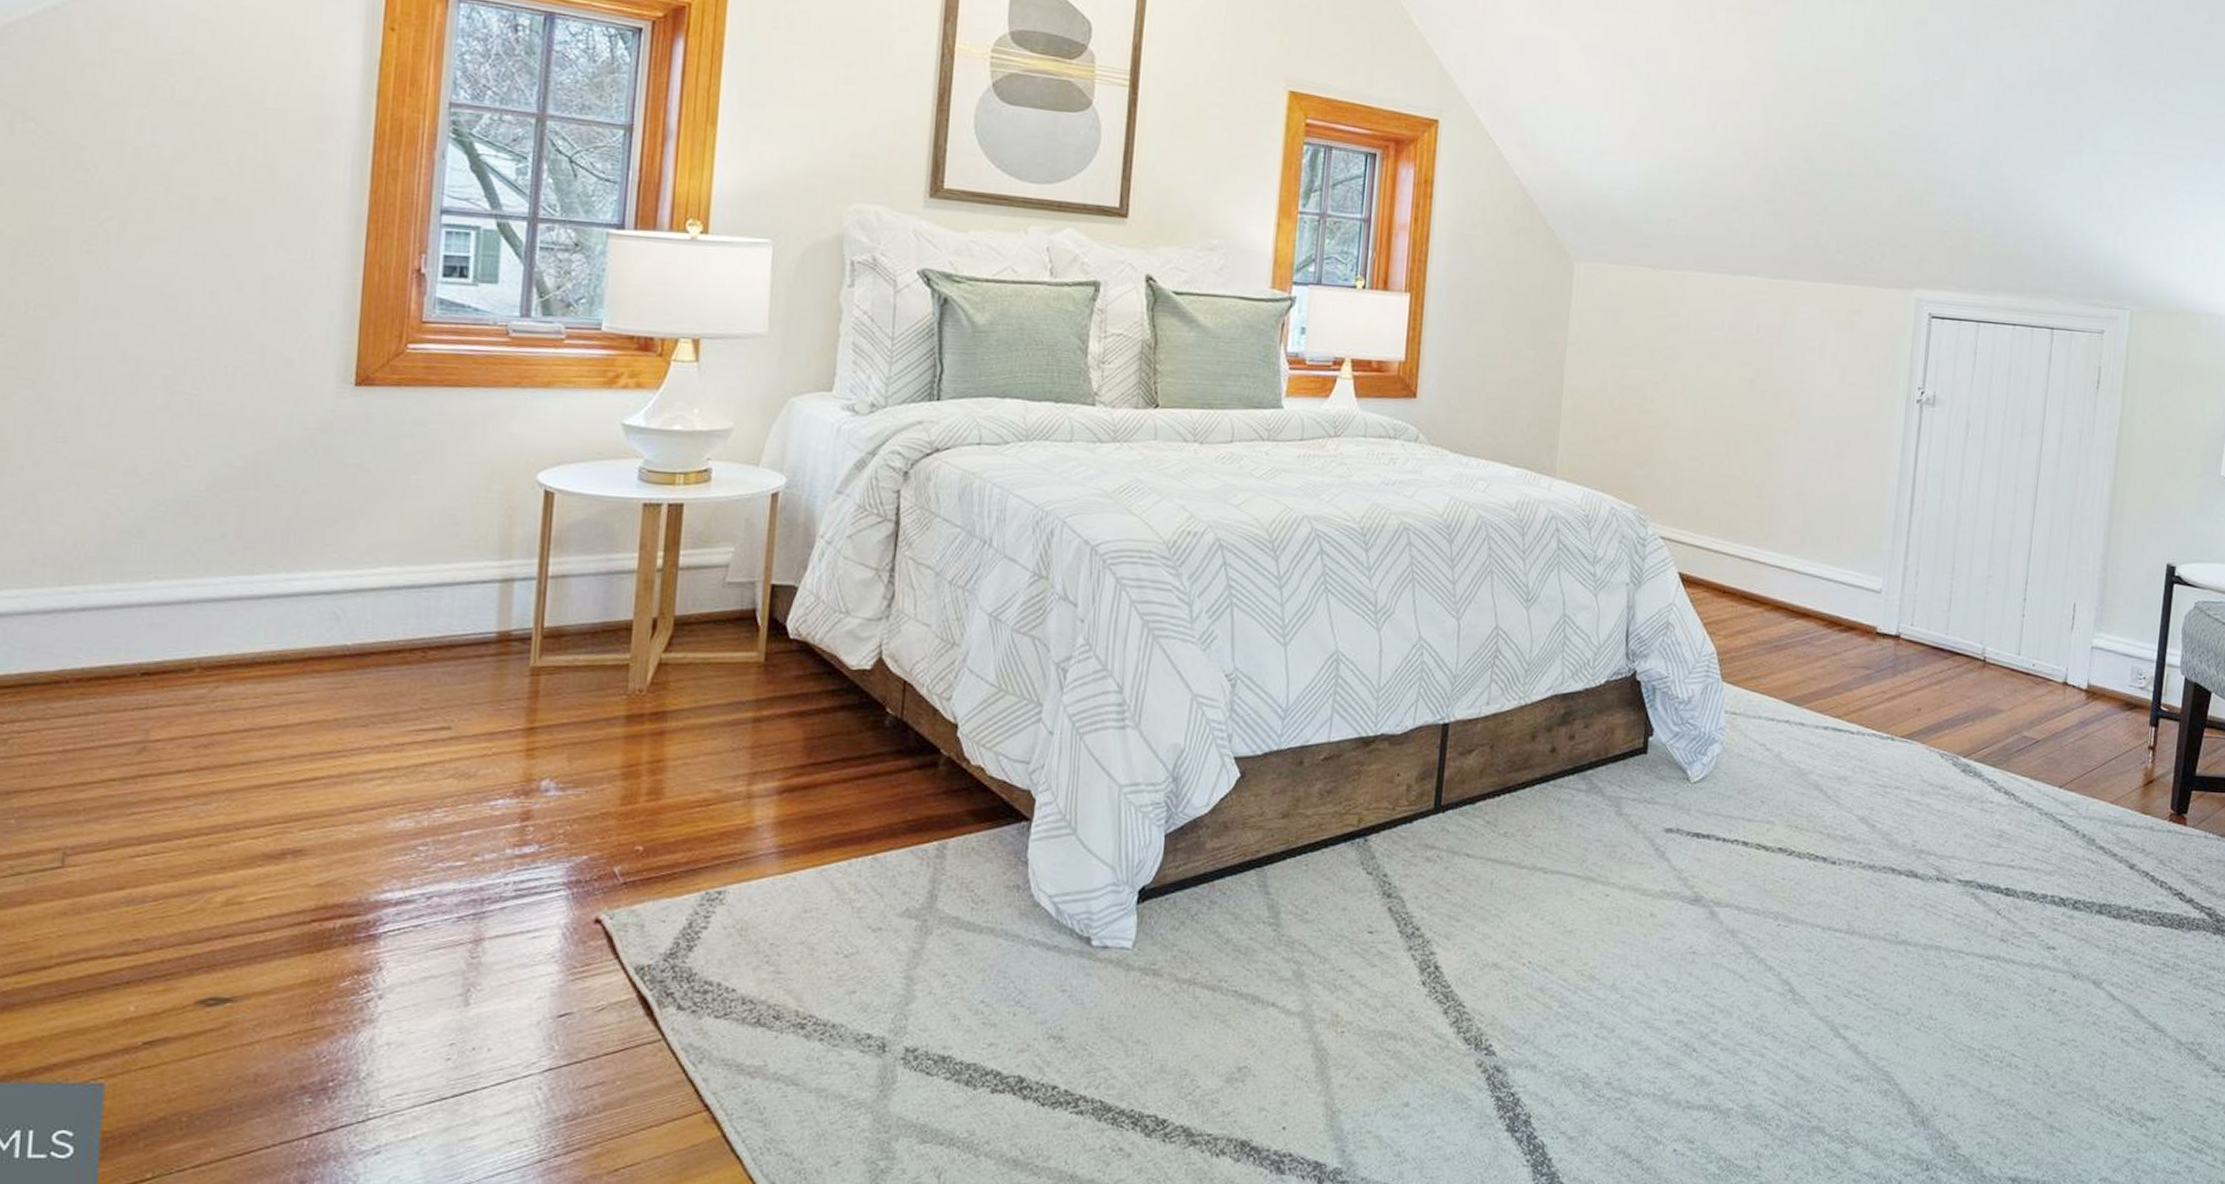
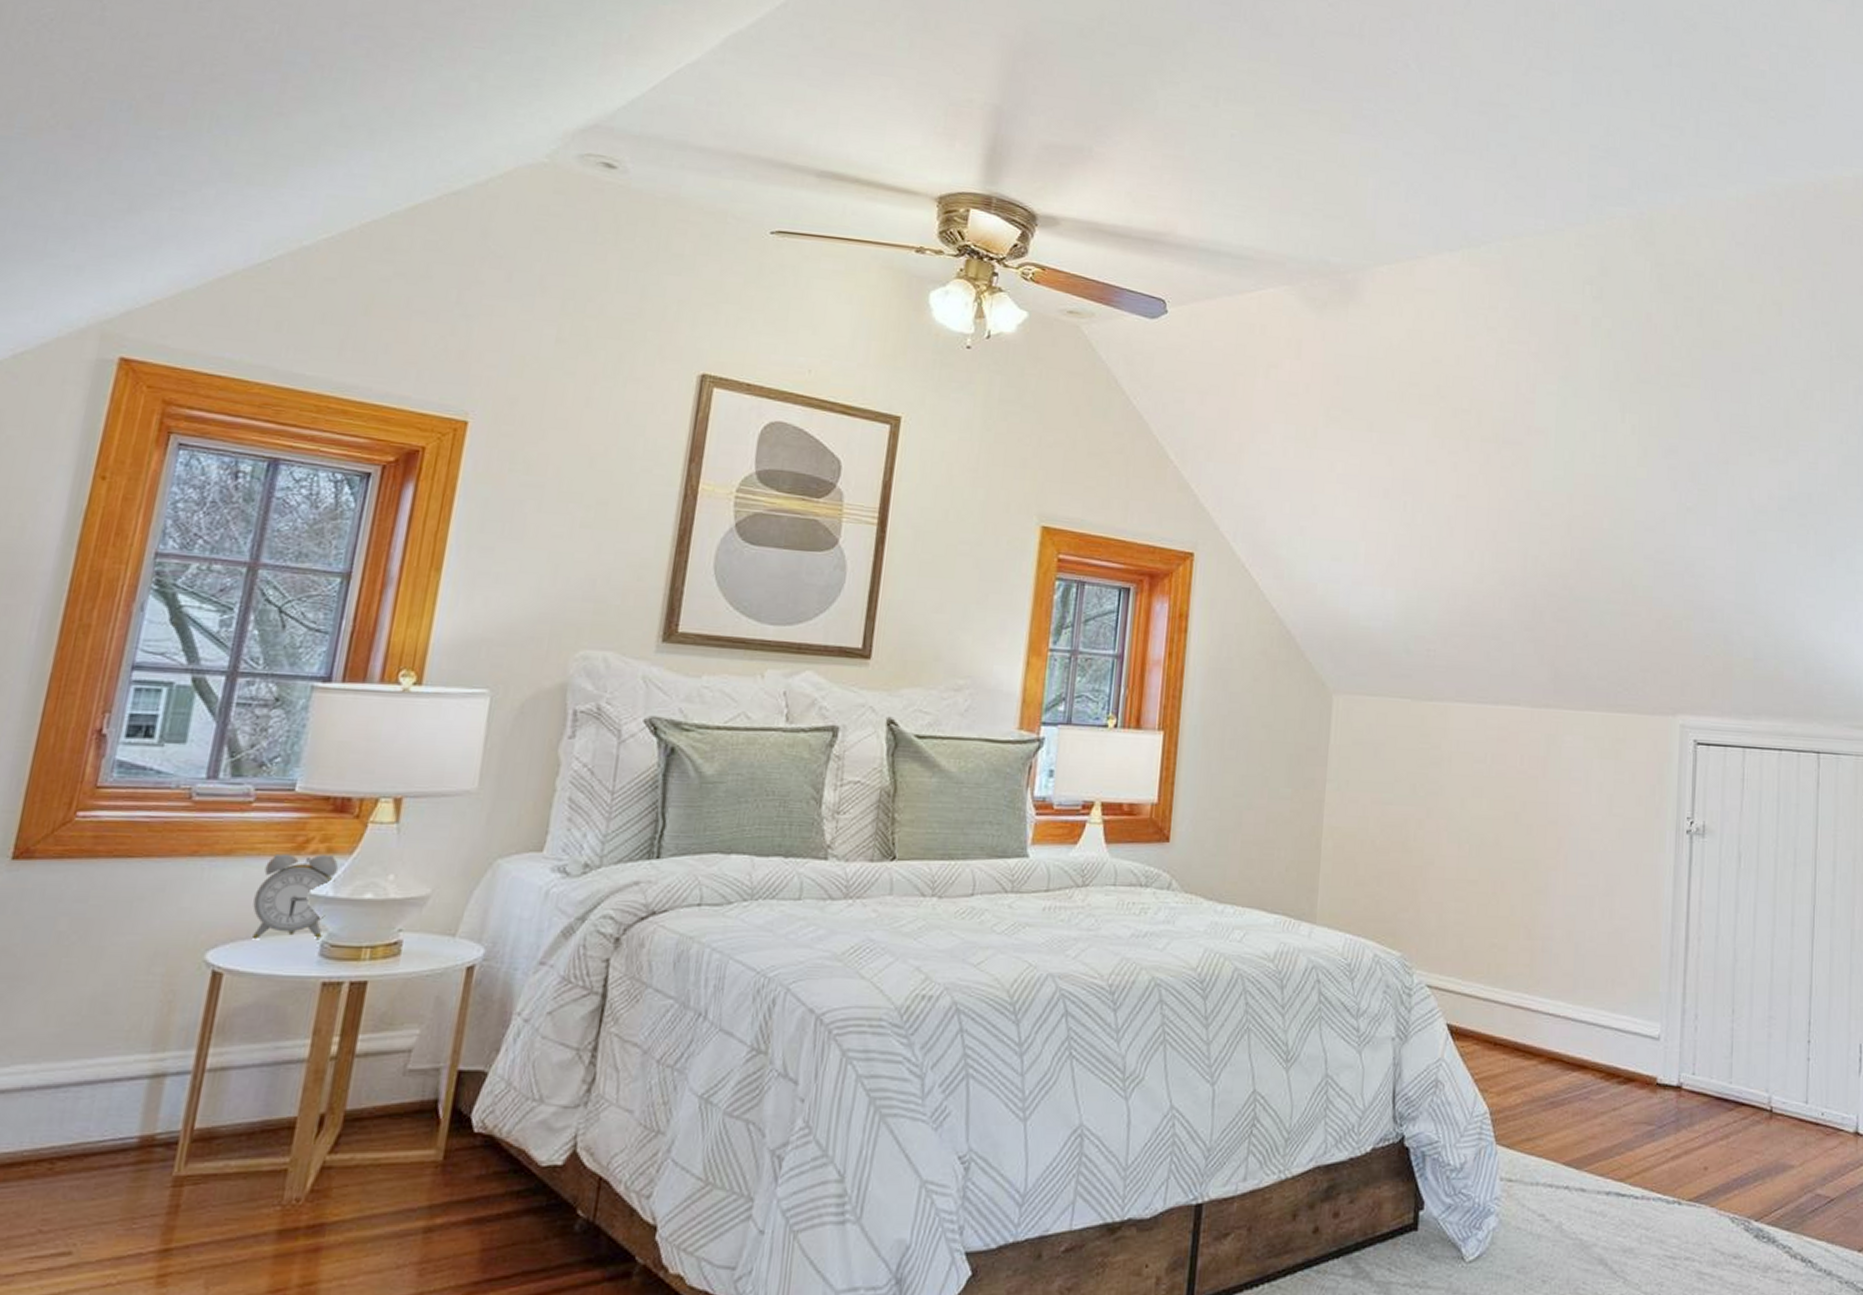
alarm clock: none [574,387,647,464] -> present [251,853,338,940]

